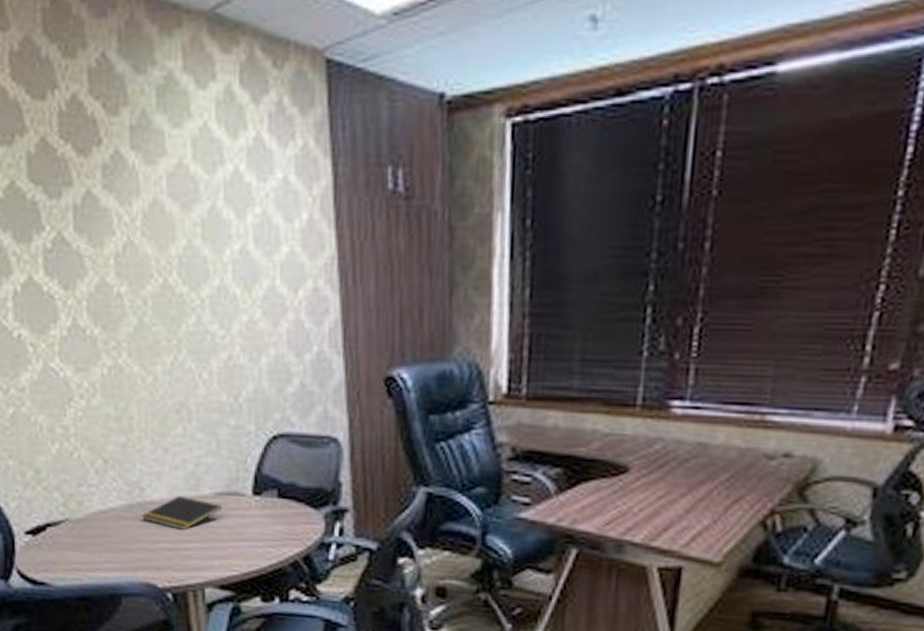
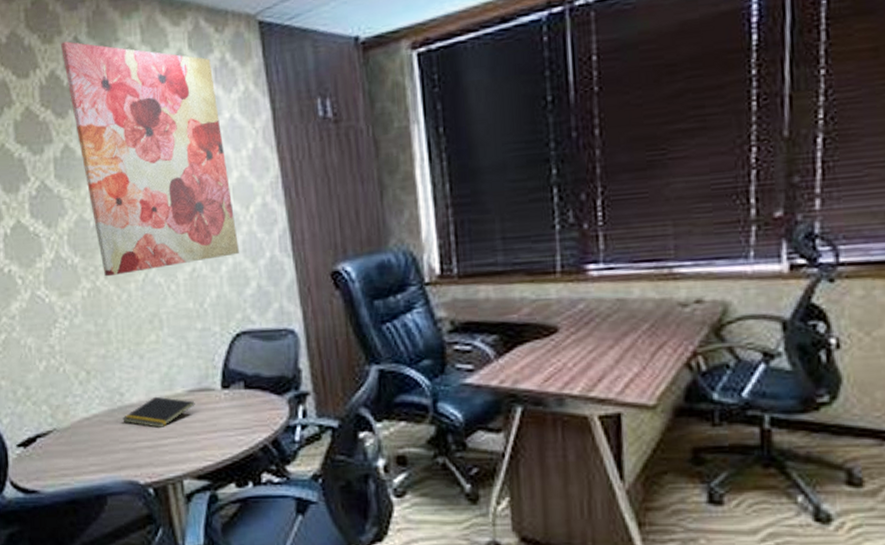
wall art: none [85,58,283,355] -> present [61,41,239,277]

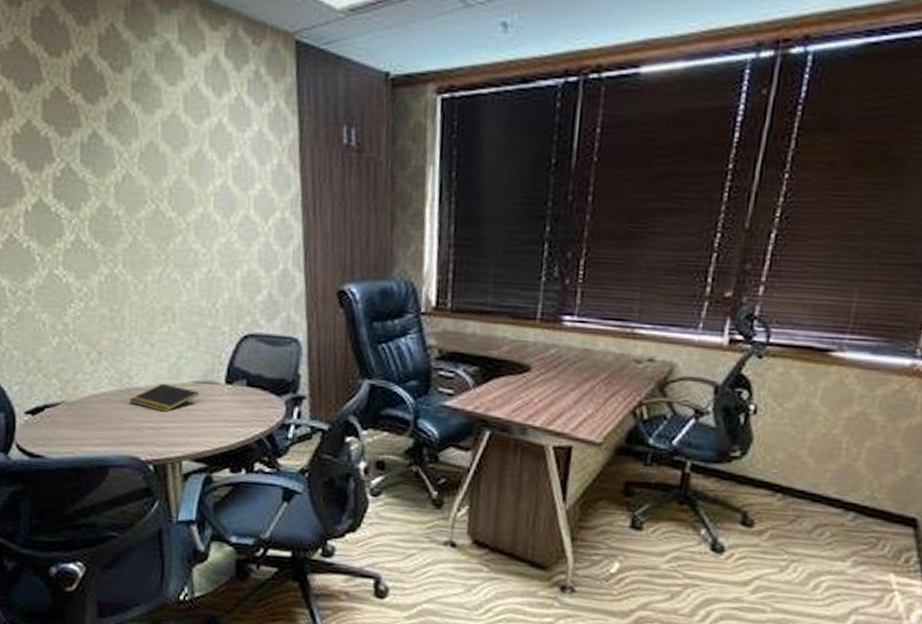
wall art: present [61,41,239,277] -> none [96,27,255,266]

